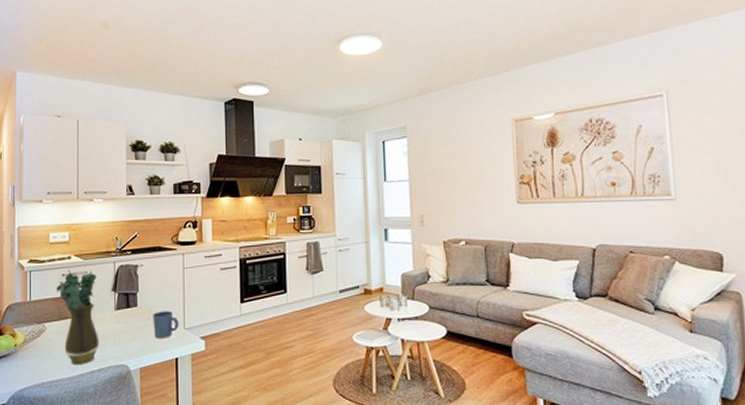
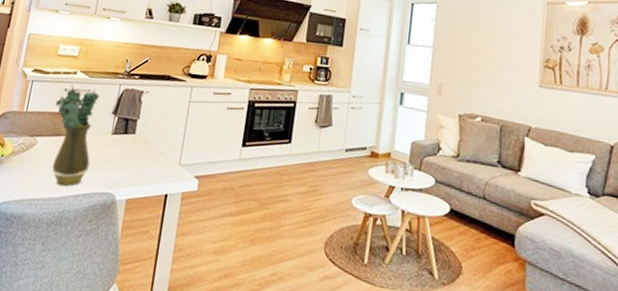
mug: present [153,311,179,338] -> none [147,142,175,172]

